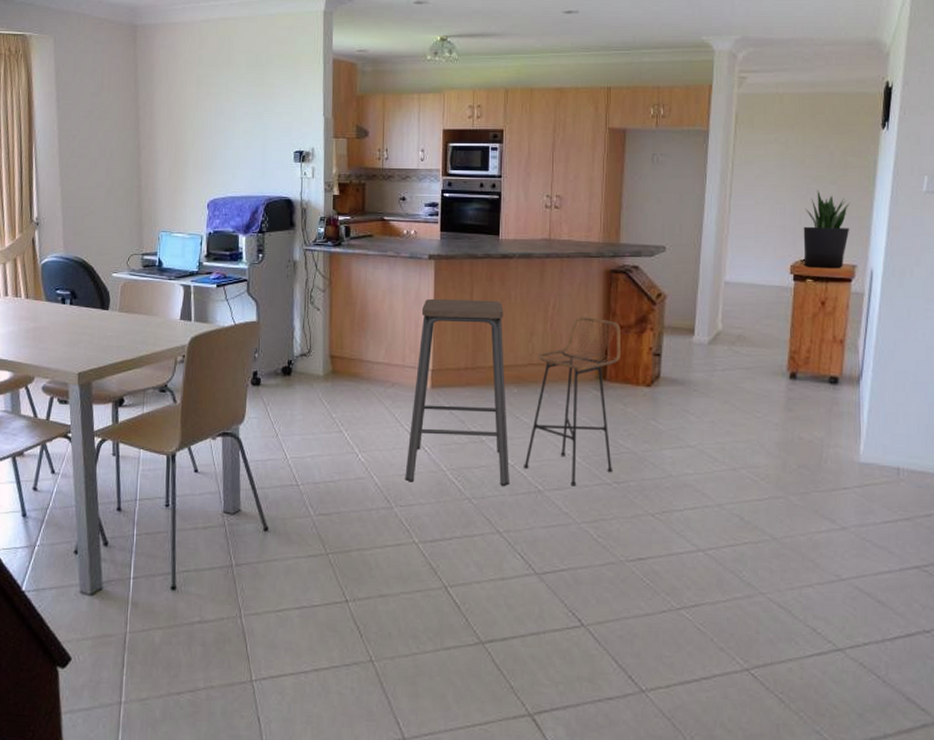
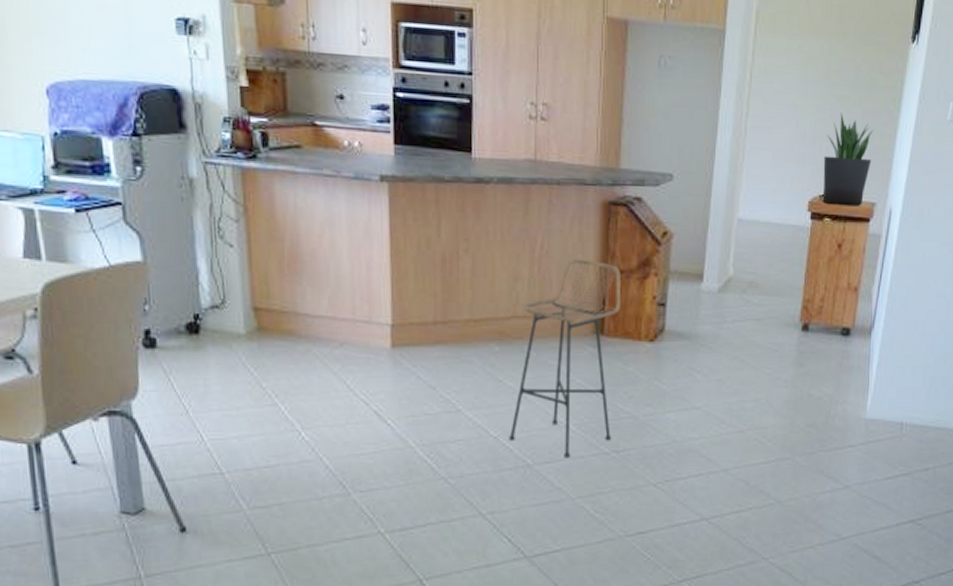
bar stool: present [405,298,509,486] -> none [363,233,492,463]

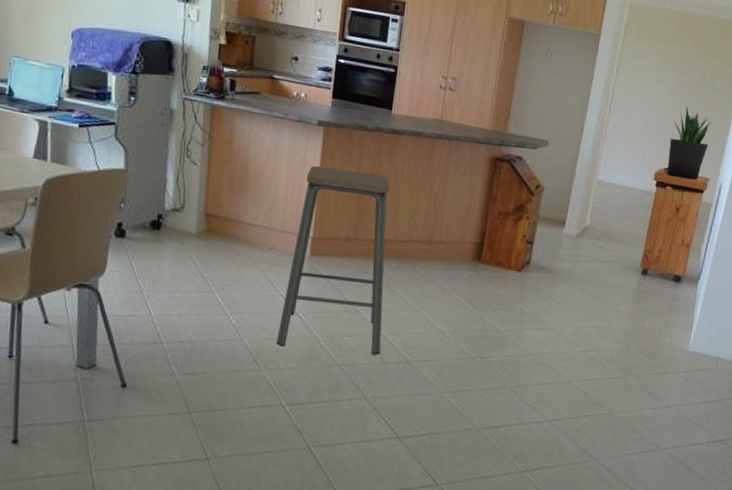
bar stool: none [363,233,492,463] -> present [276,165,390,355]
bar stool: present [509,259,620,458] -> none [395,200,499,359]

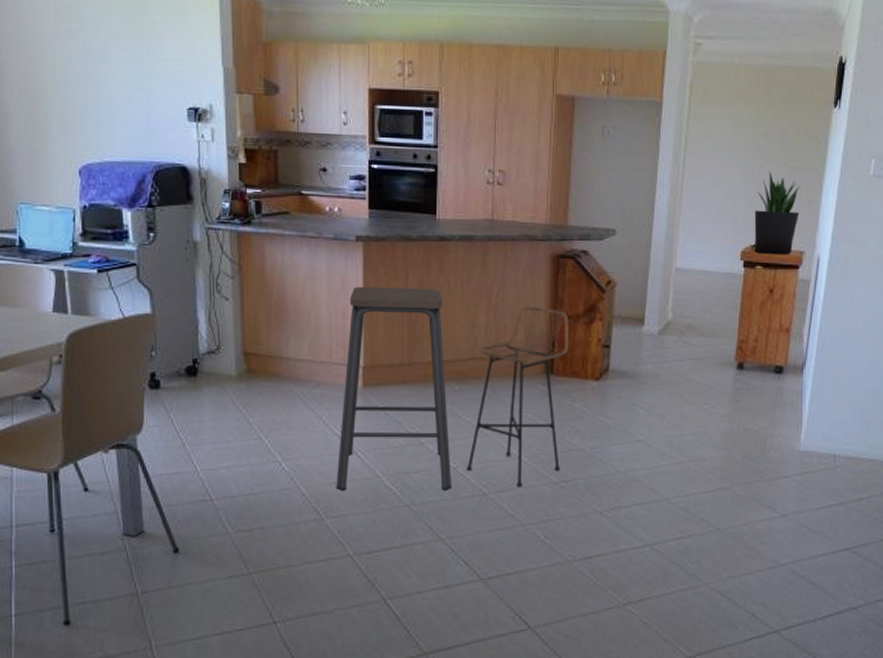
bar stool: none [395,200,499,359] -> present [467,306,568,487]

